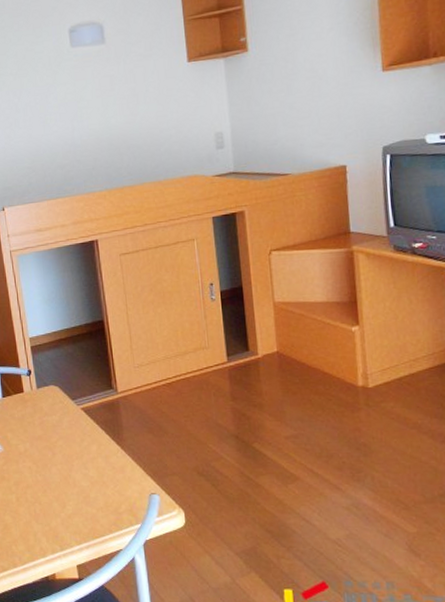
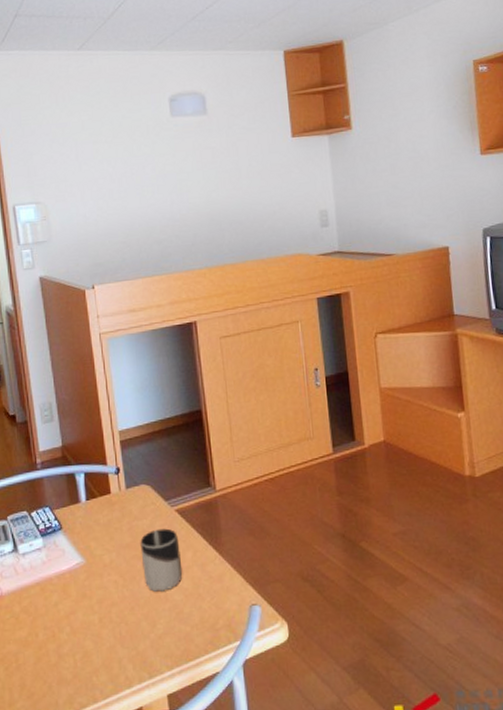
cup: none [50,424,89,478] -> present [140,528,183,592]

